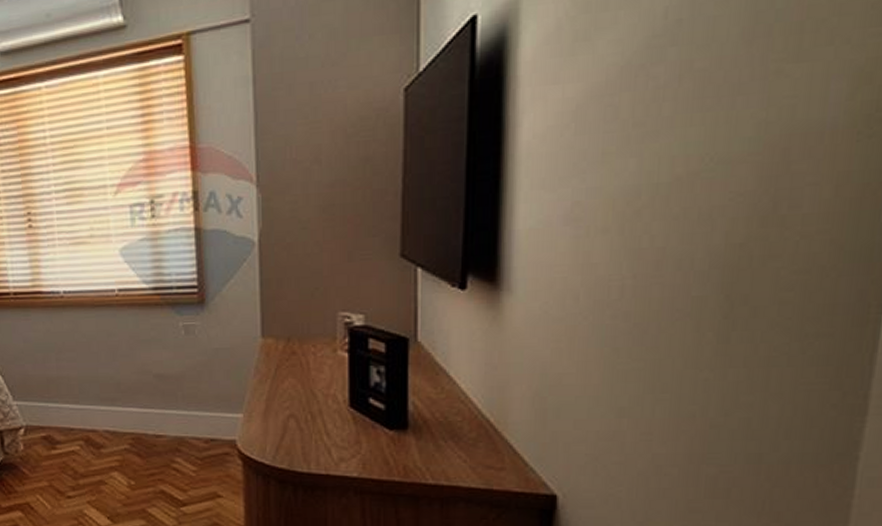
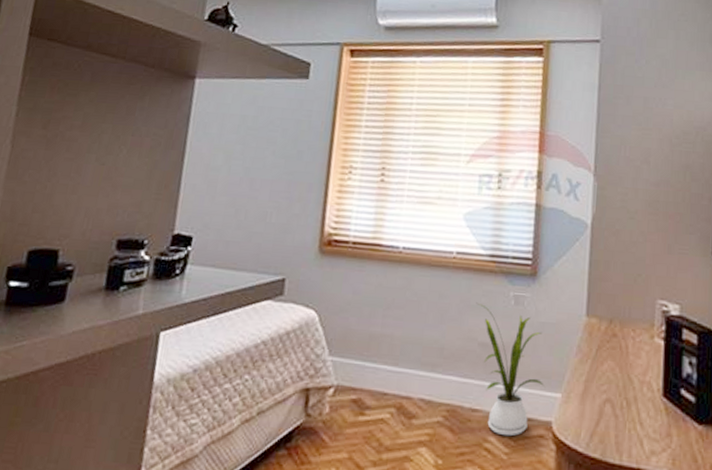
house plant: none [145,336,225,456] -> present [476,302,544,437]

